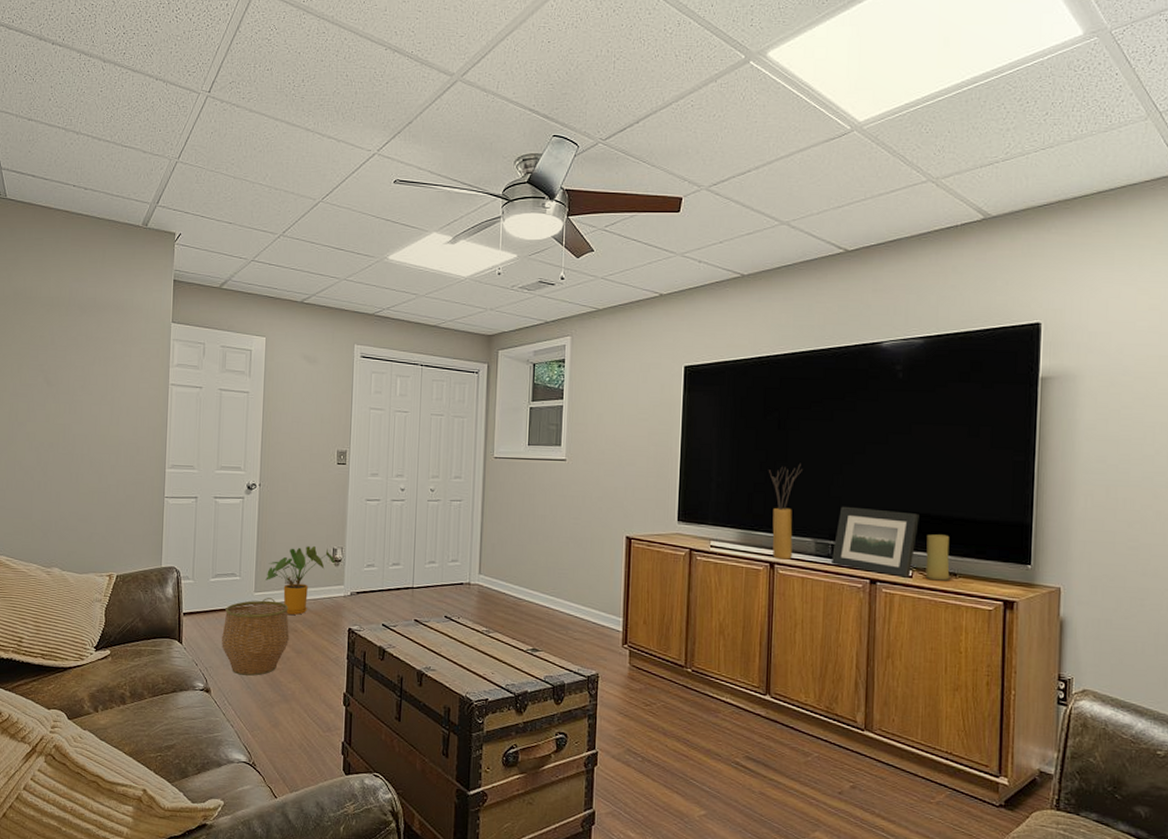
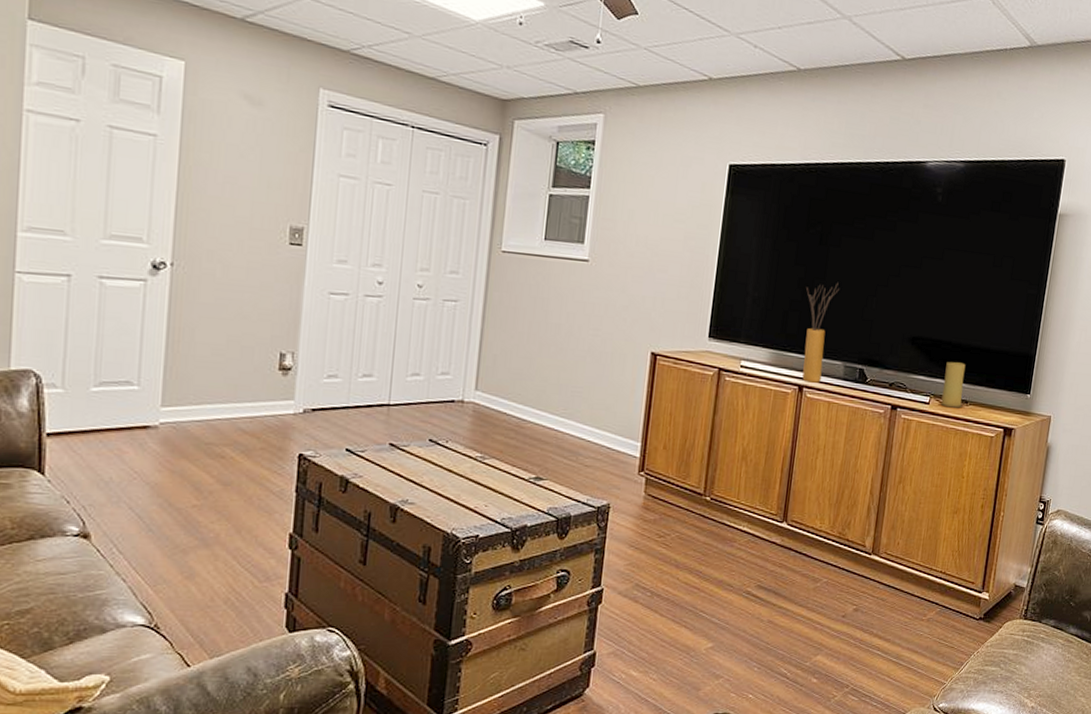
basket: present [221,598,290,676] -> none [107,414,214,515]
house plant: present [265,545,336,615] -> none [178,348,284,437]
picture frame: present [832,506,919,579] -> none [858,329,942,406]

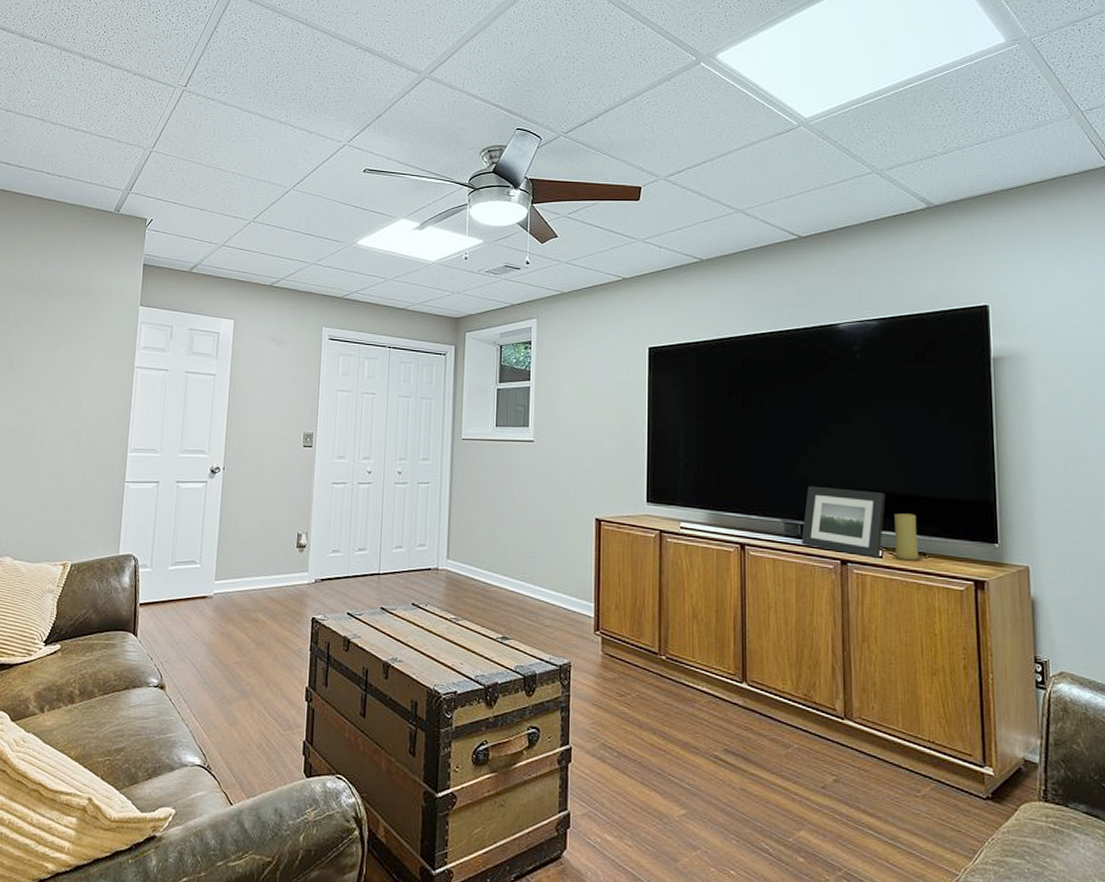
vase: present [802,283,839,383] -> none [736,444,768,541]
picture frame: none [858,329,942,406] -> present [802,485,886,559]

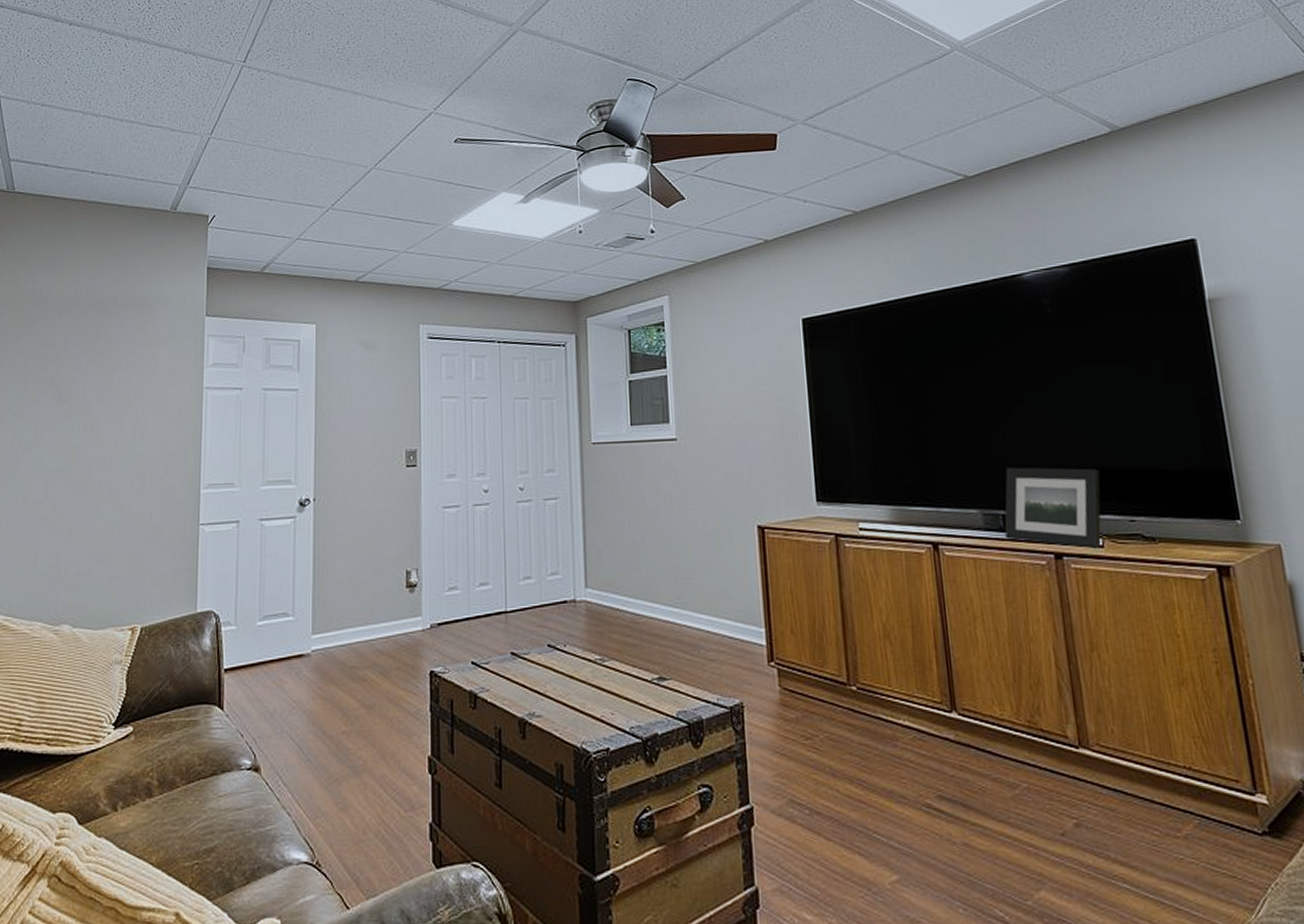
candle: present [891,513,924,563] -> none [1112,492,1154,551]

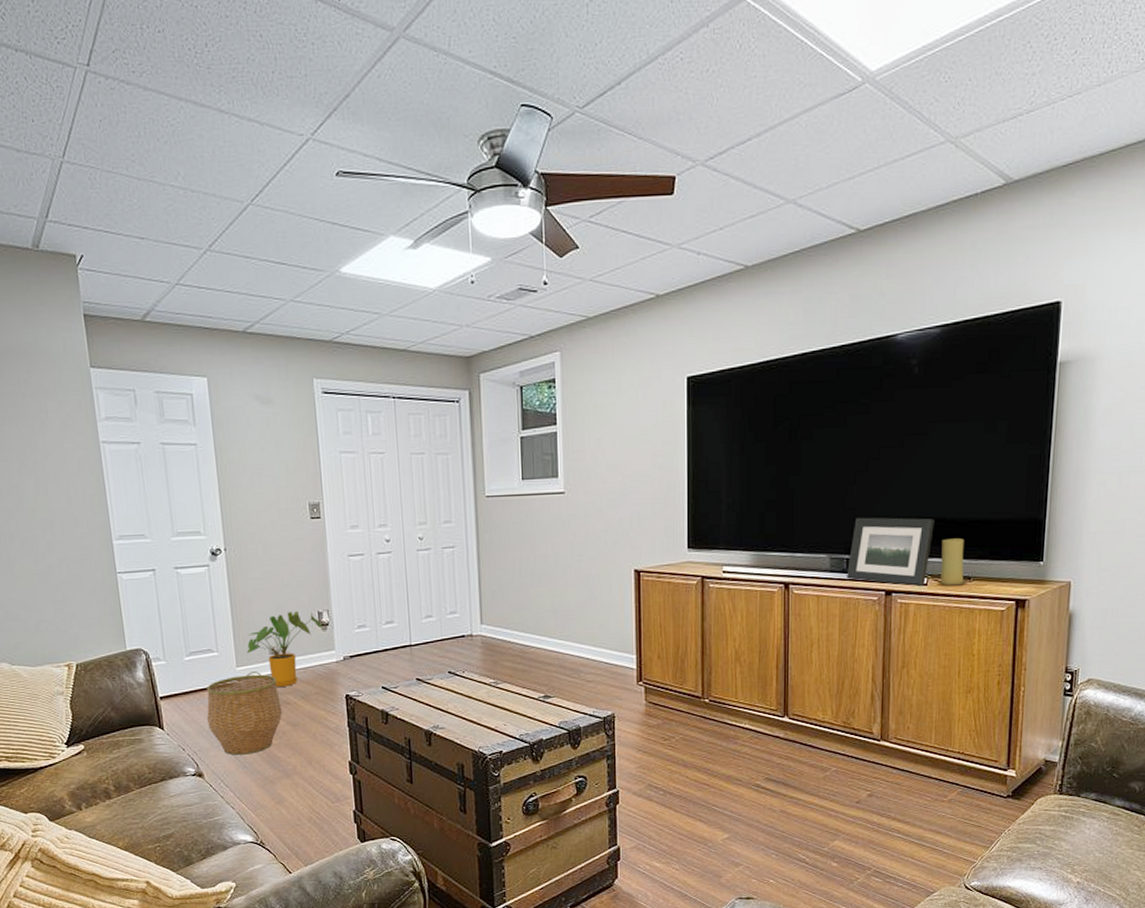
basket: none [272,640,358,744] -> present [206,671,283,755]
house plant: none [325,569,411,659] -> present [247,610,323,687]
candle: none [1112,492,1154,551] -> present [936,538,968,588]

